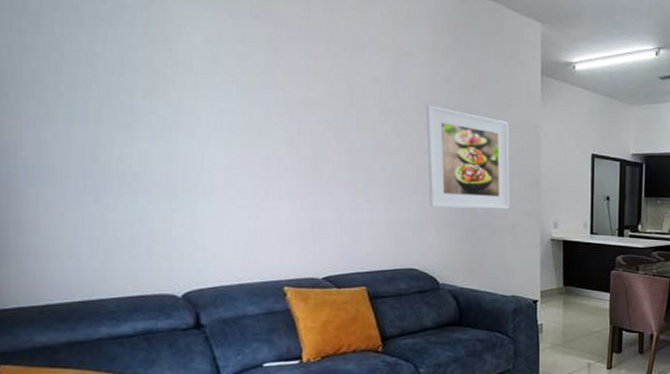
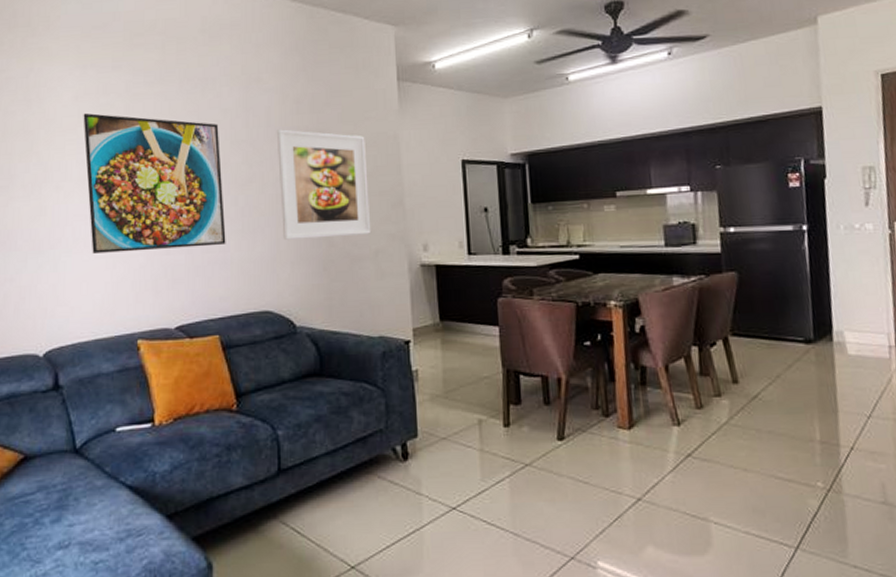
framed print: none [218,58,374,207] -> present [83,113,226,254]

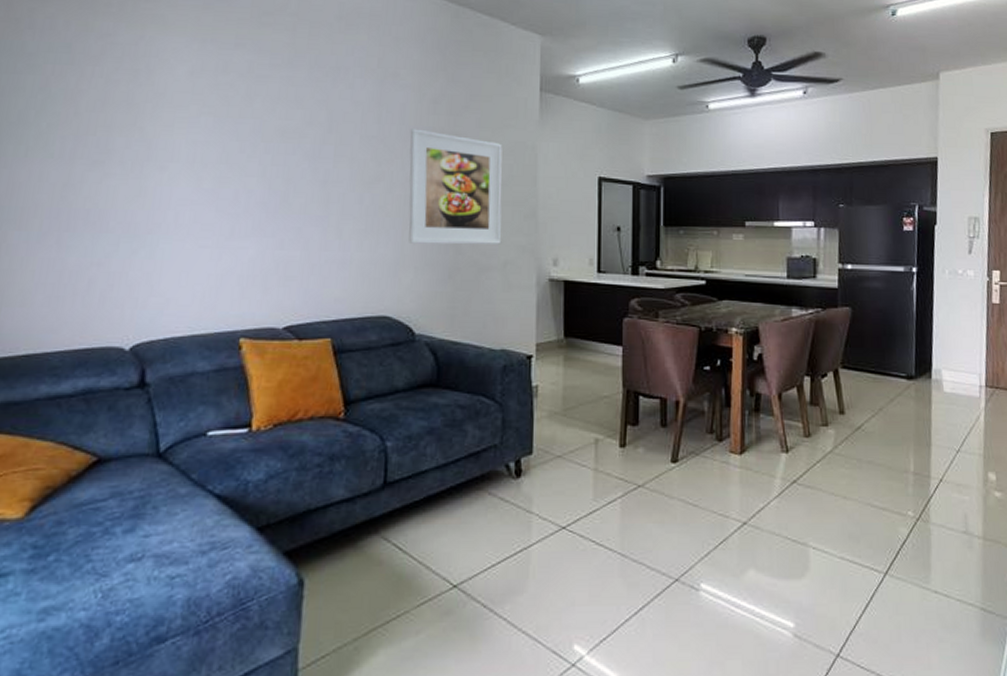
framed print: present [83,113,226,254] -> none [195,90,349,244]

